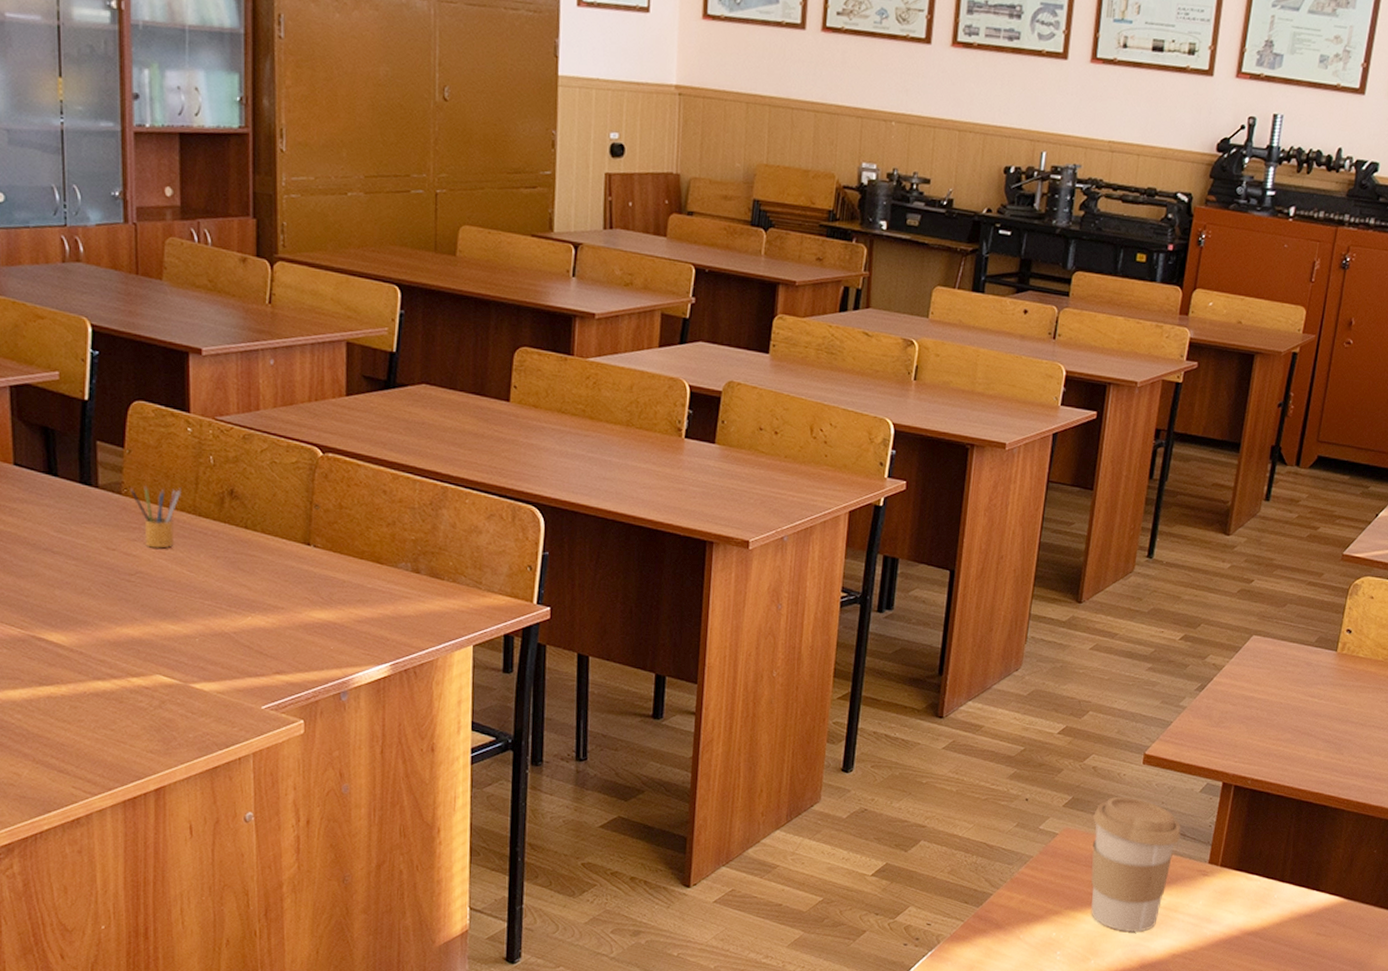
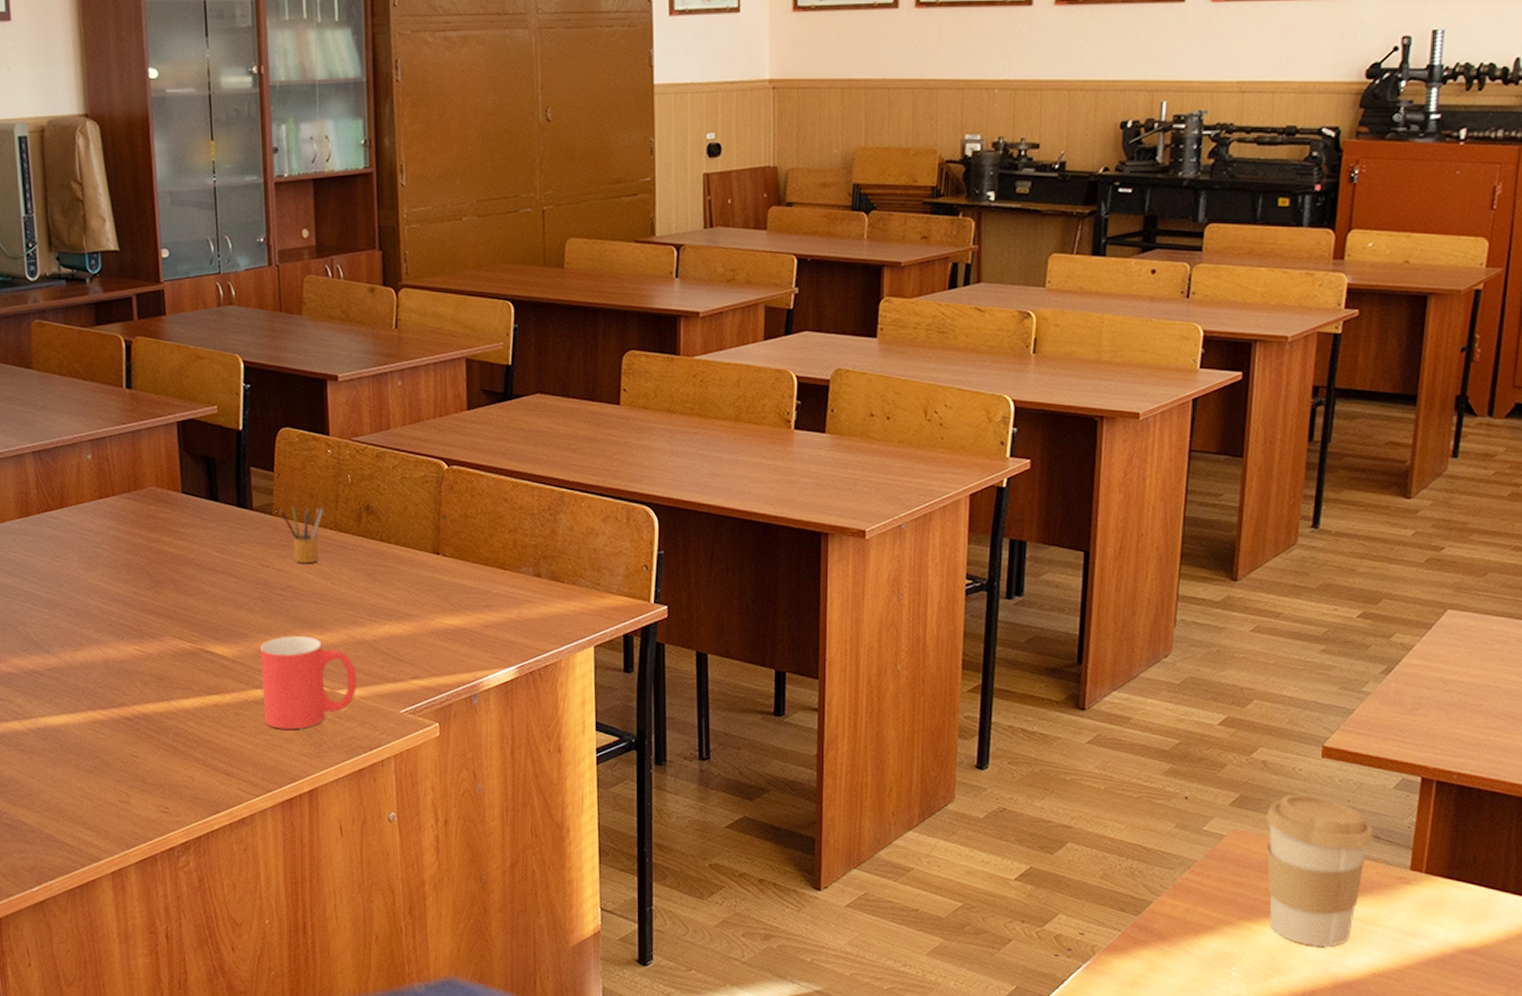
mug: none [103,624,214,725] -> present [261,635,357,730]

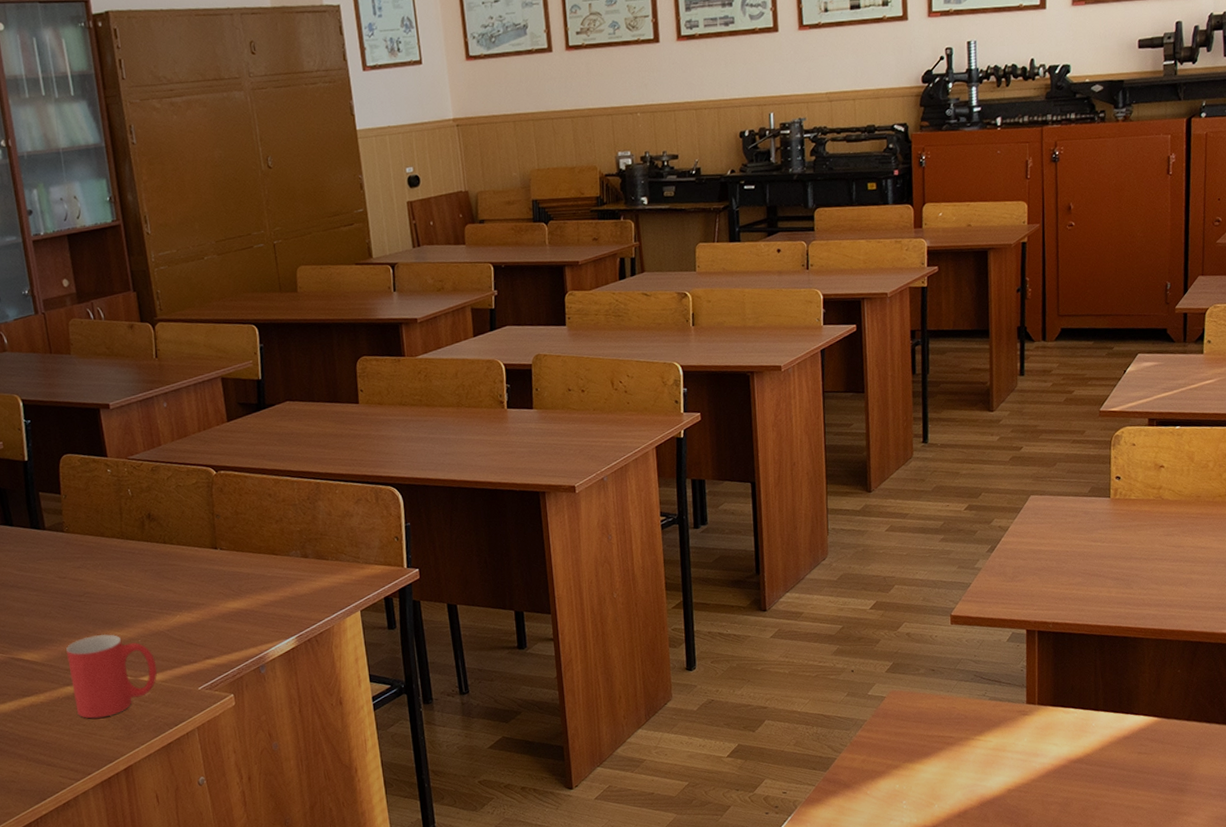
pencil box: present [279,505,324,564] -> none [69,518,111,572]
coffee cup: present [1266,794,1374,948] -> none [914,655,997,776]

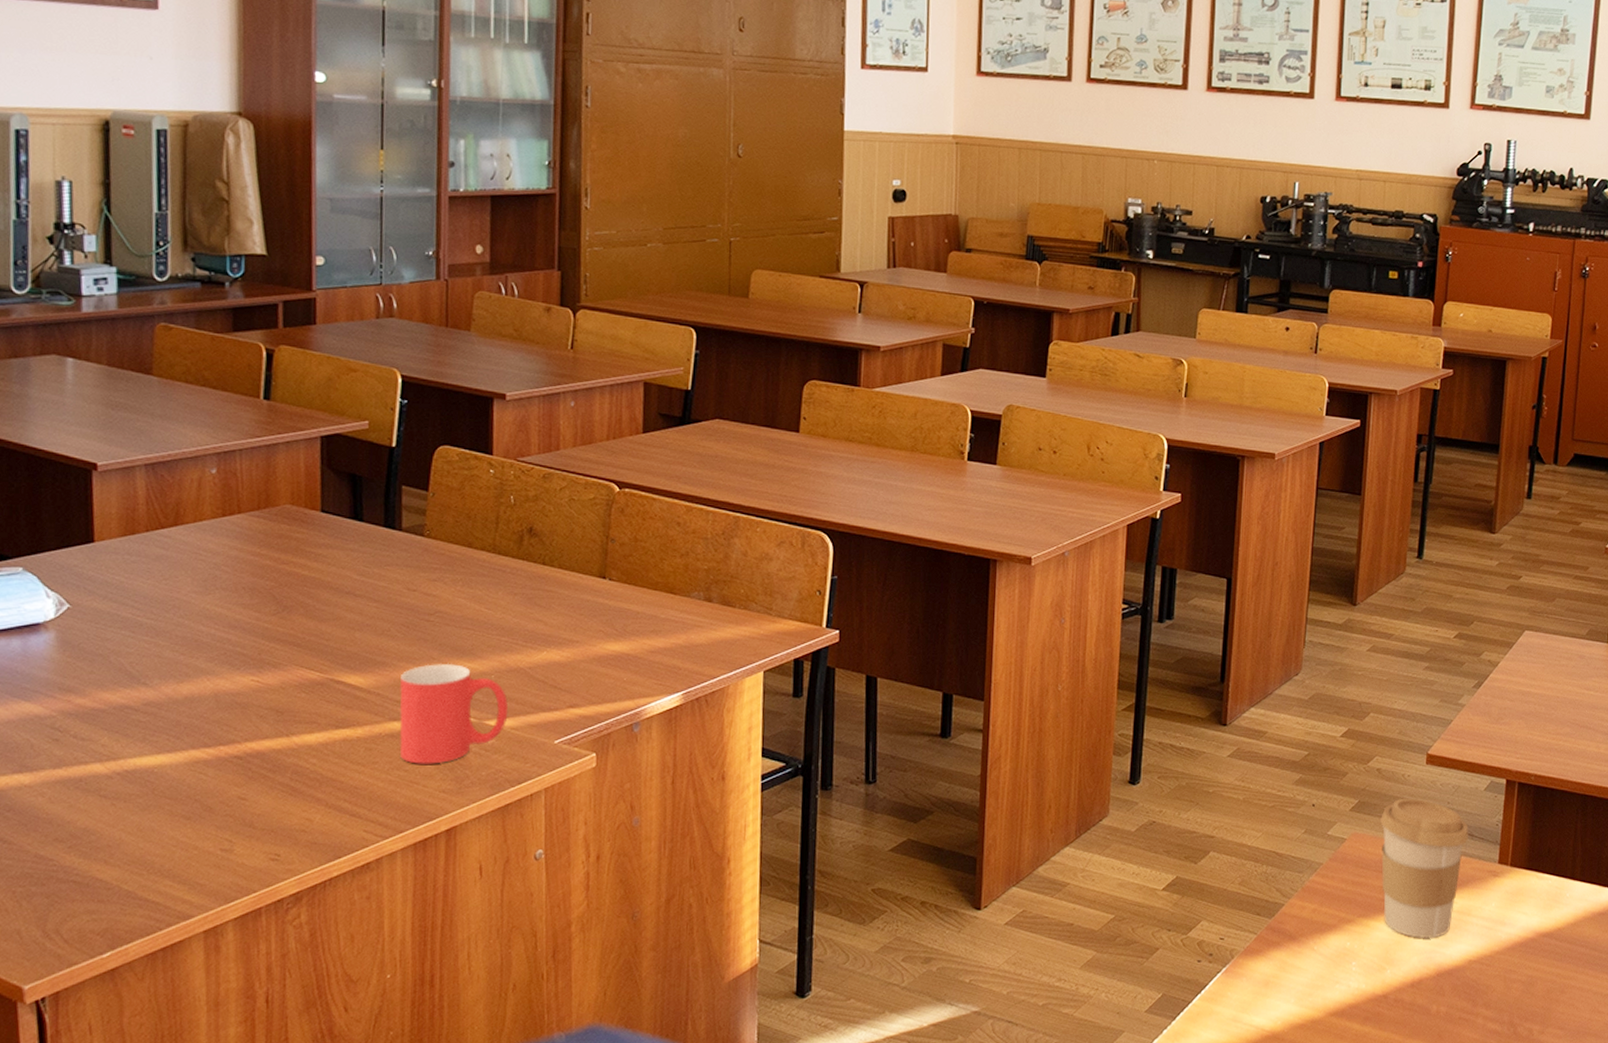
coffee cup: none [914,655,997,776] -> present [1380,798,1469,939]

